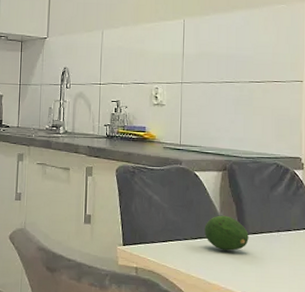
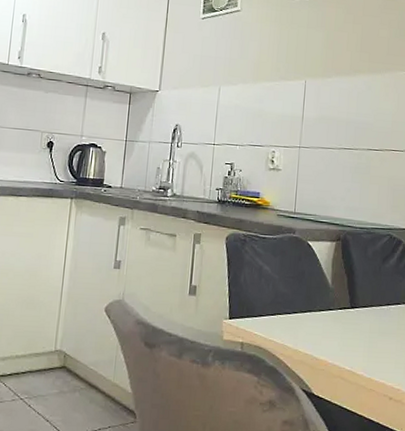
fruit: present [204,215,249,251] -> none [314,287,359,325]

